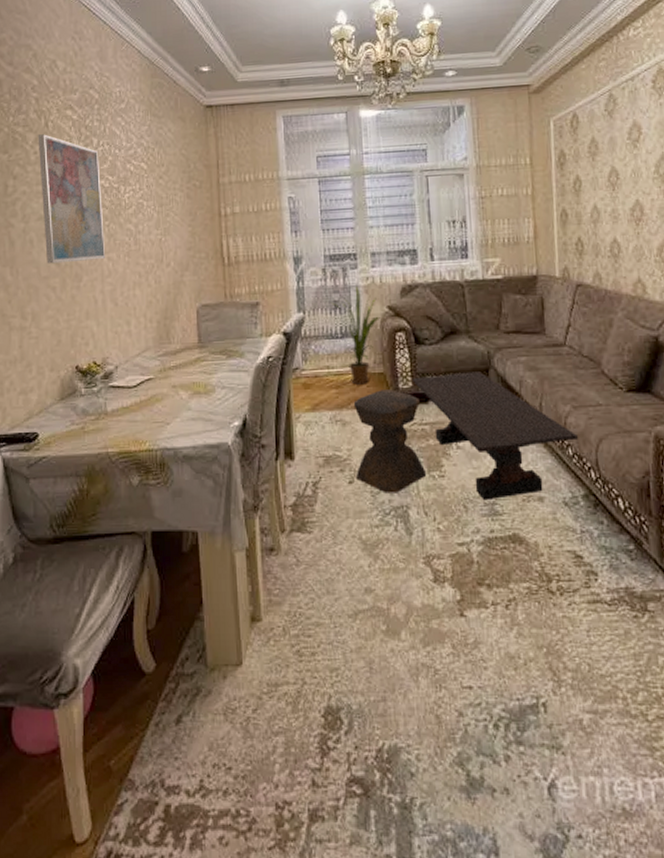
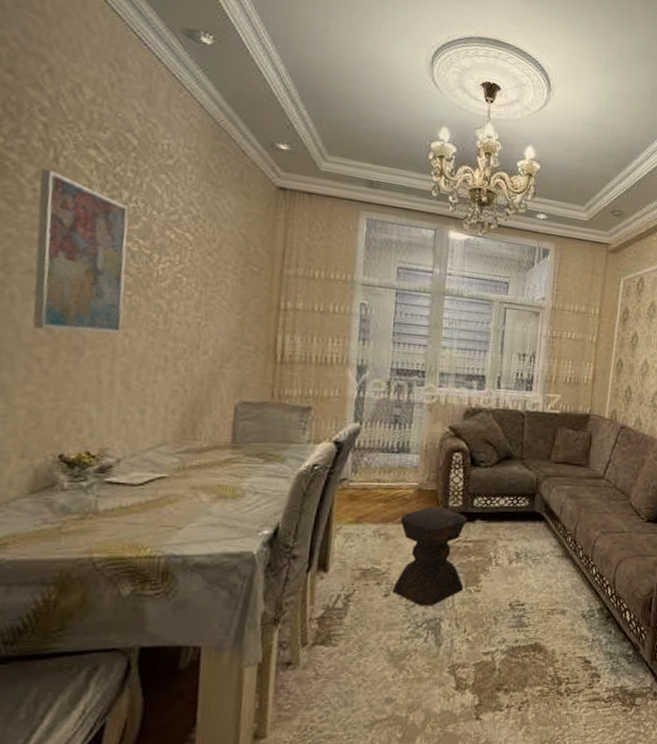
house plant: present [330,287,380,385] -> none [390,404,440,500]
coffee table: present [413,372,578,501] -> none [463,495,602,614]

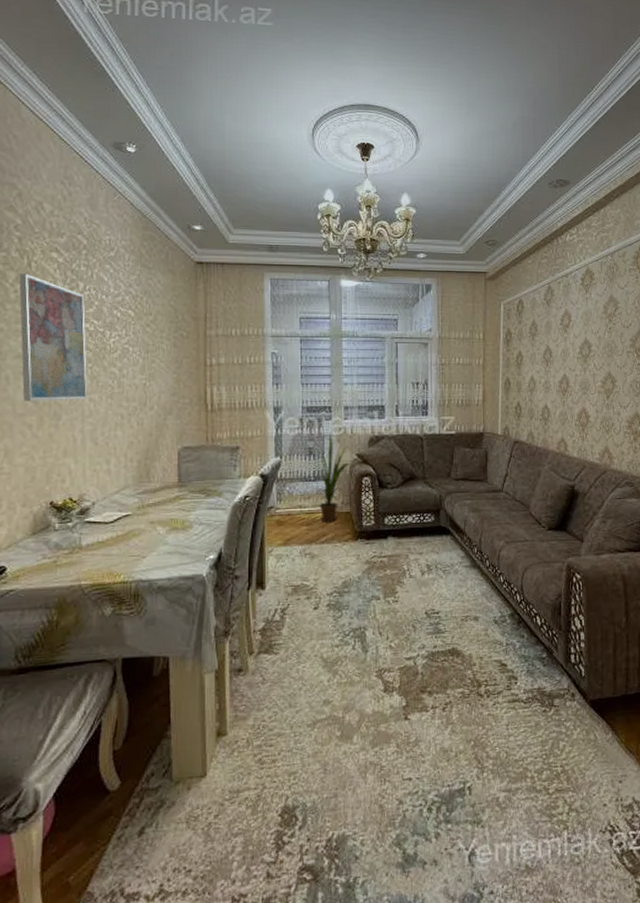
house plant: none [390,404,440,500] -> present [305,436,350,522]
stool: present [392,506,467,607] -> none [320,527,382,617]

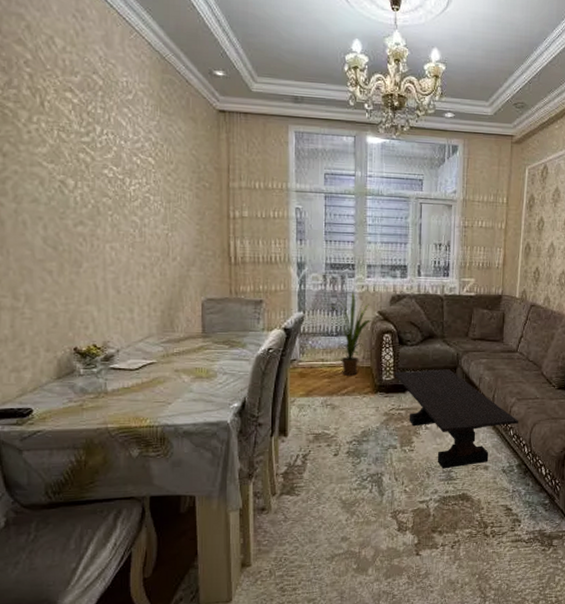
wall art: present [19,274,88,402] -> none [32,113,109,248]
coffee table: none [375,512,508,621] -> present [394,369,518,469]

